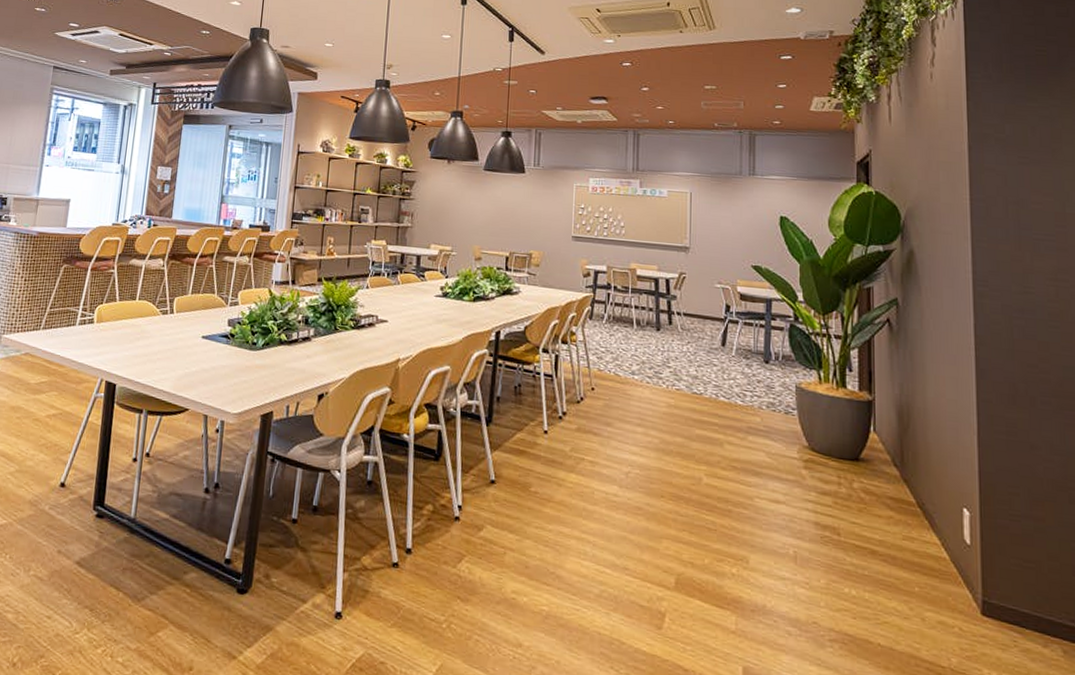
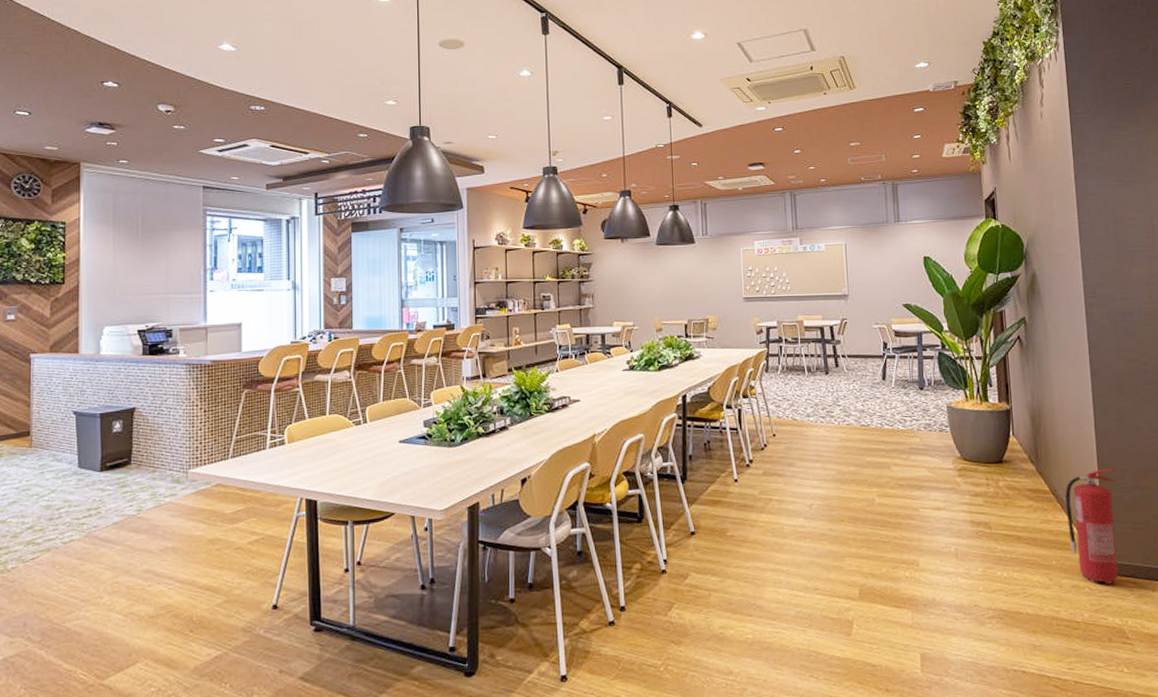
fire extinguisher: none [934,488,1004,629] -> present [1065,468,1119,585]

